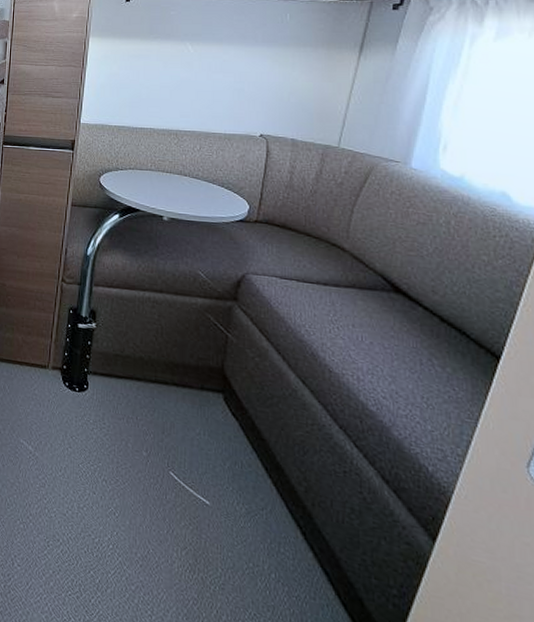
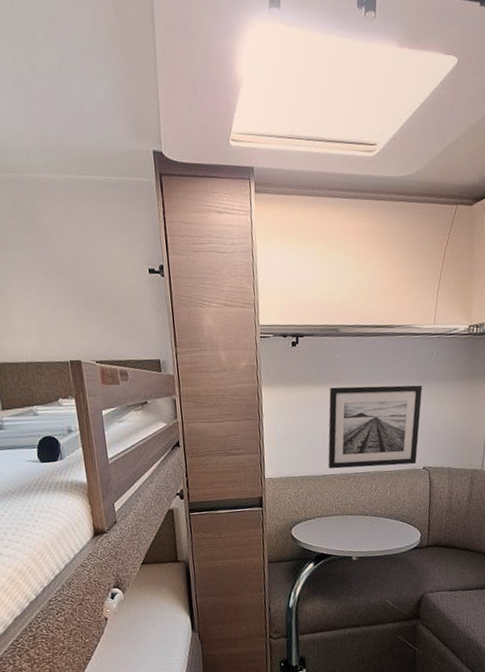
wall art: none [149,43,268,130] -> present [328,385,423,469]

